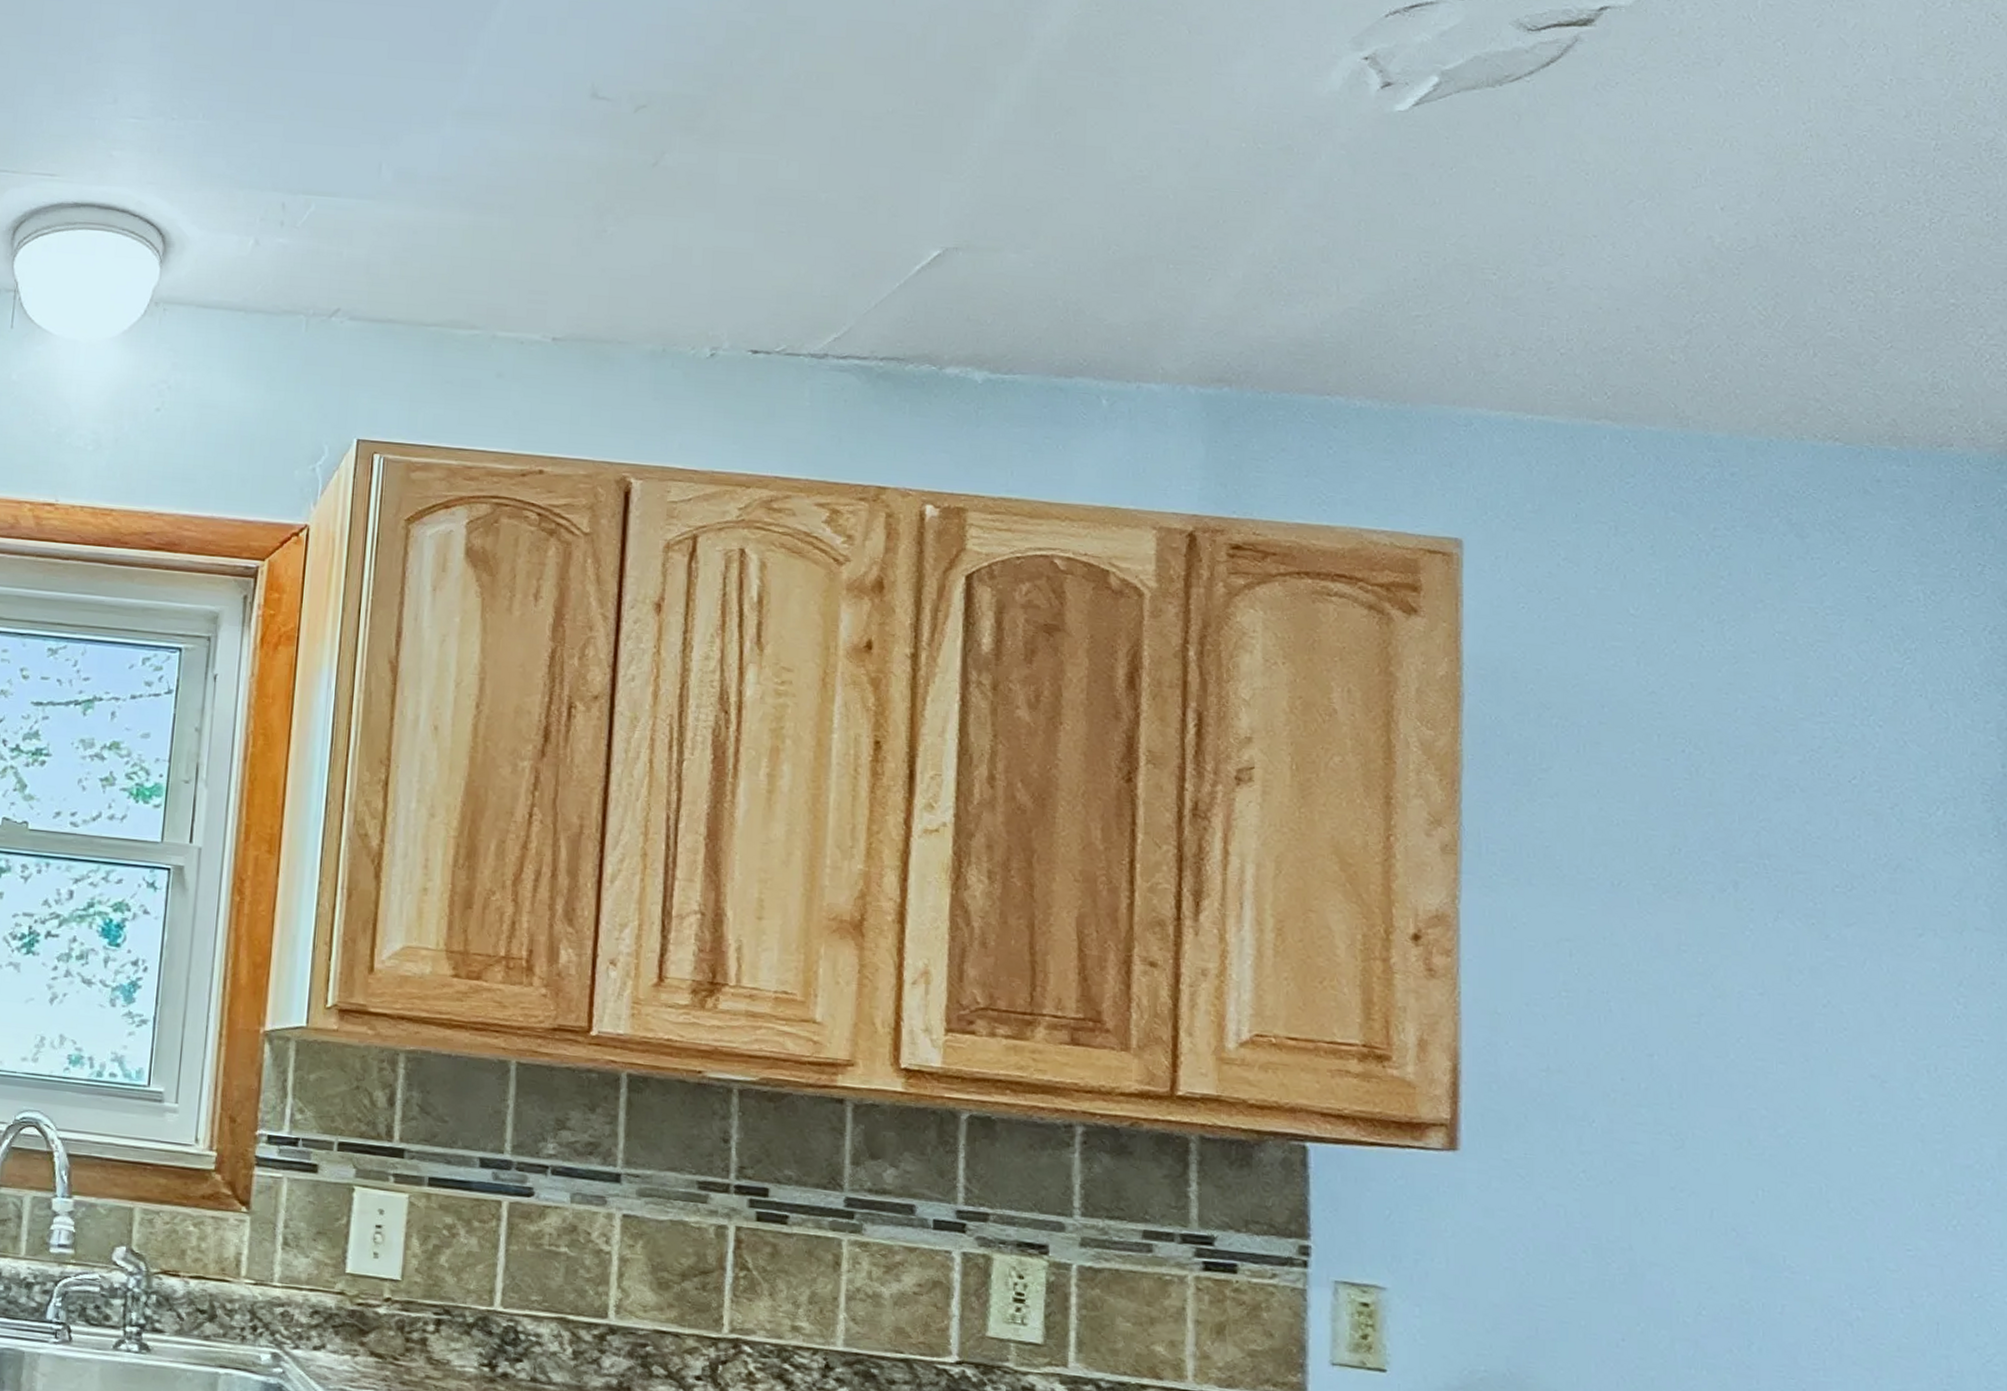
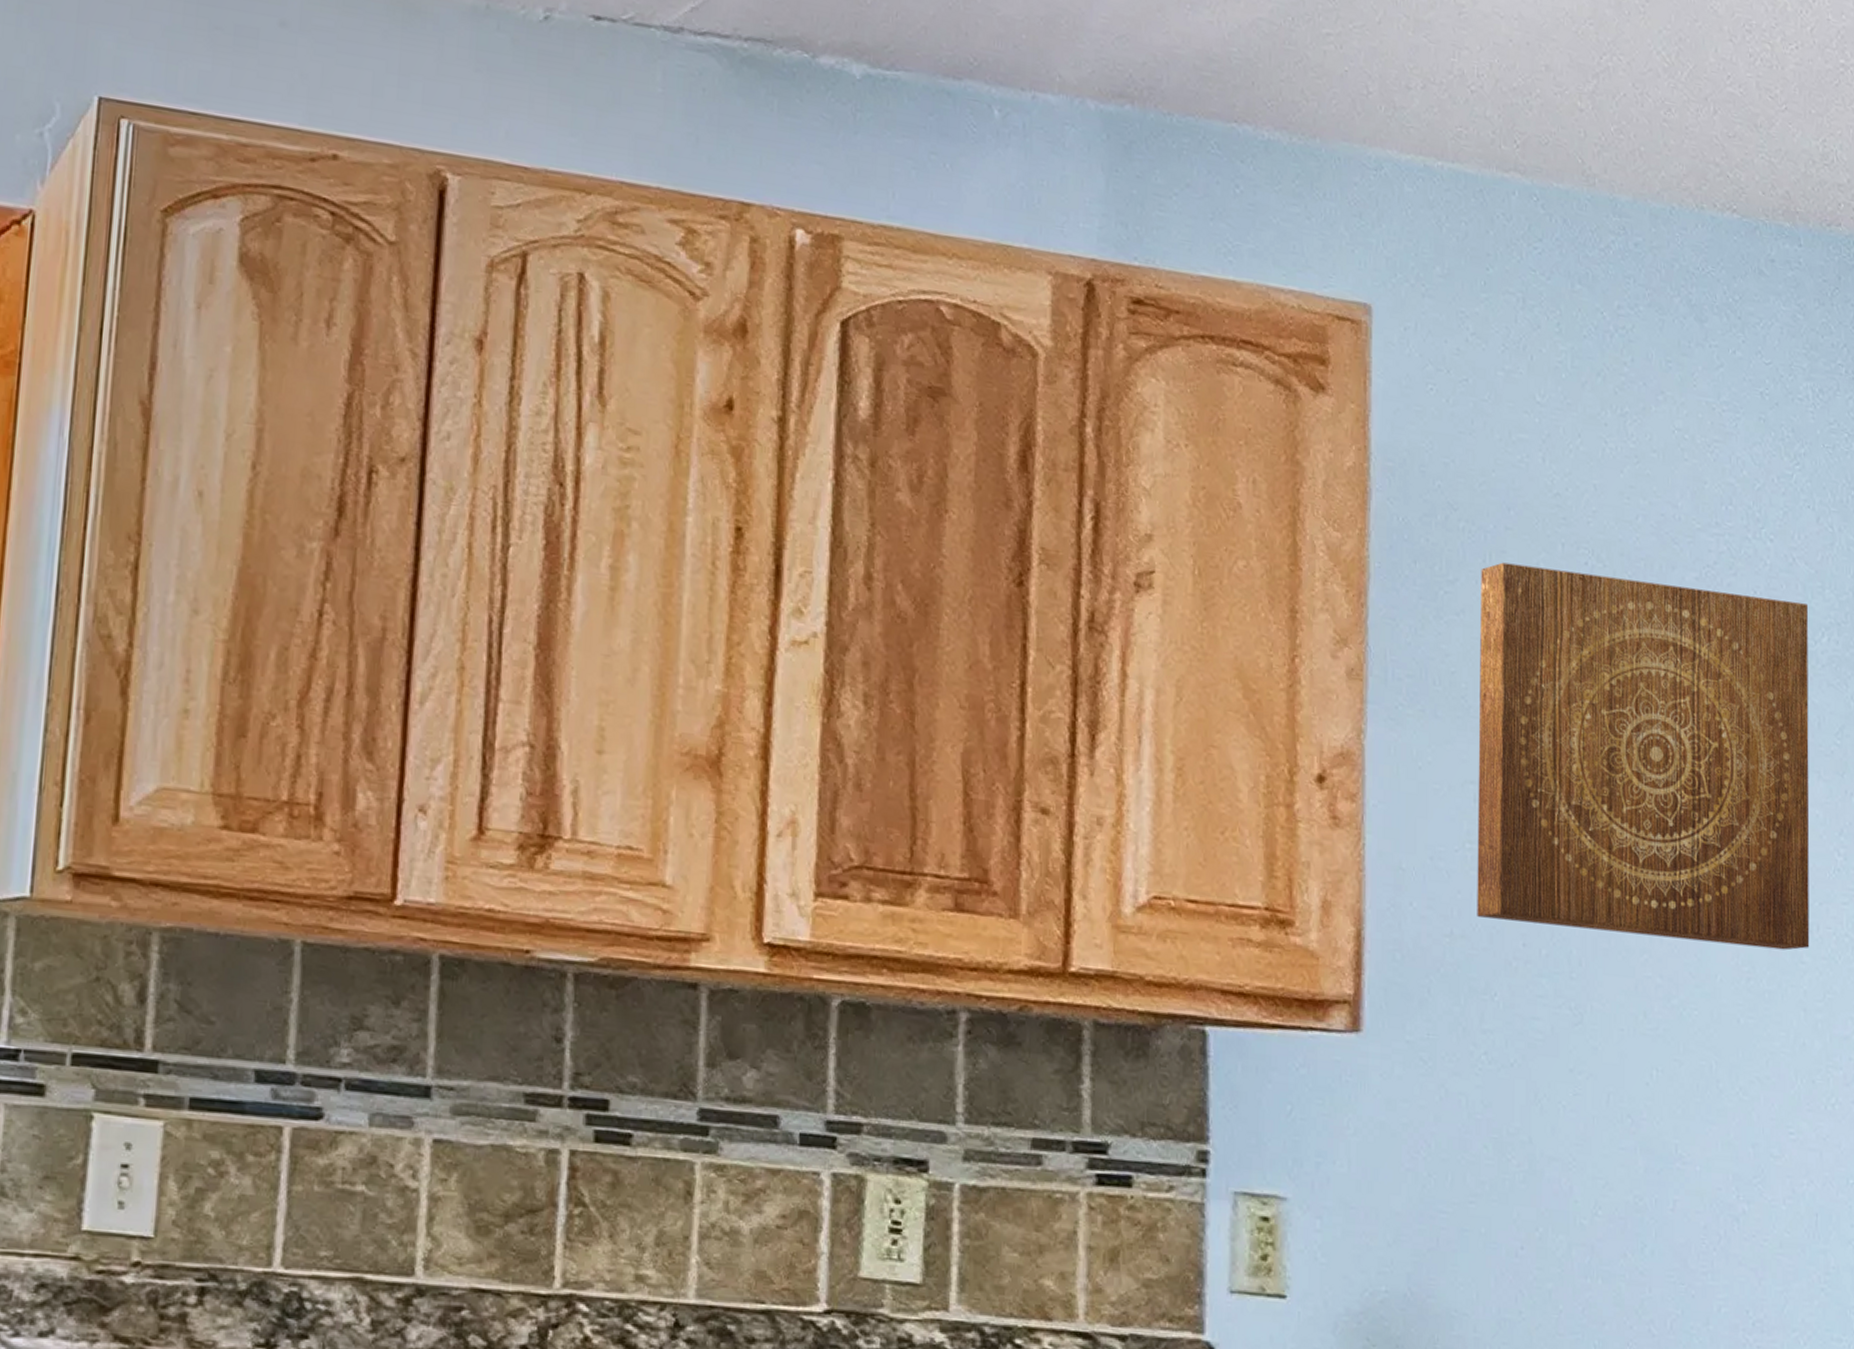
wall art: none [1573,752,1927,1088] -> present [1477,562,1810,951]

